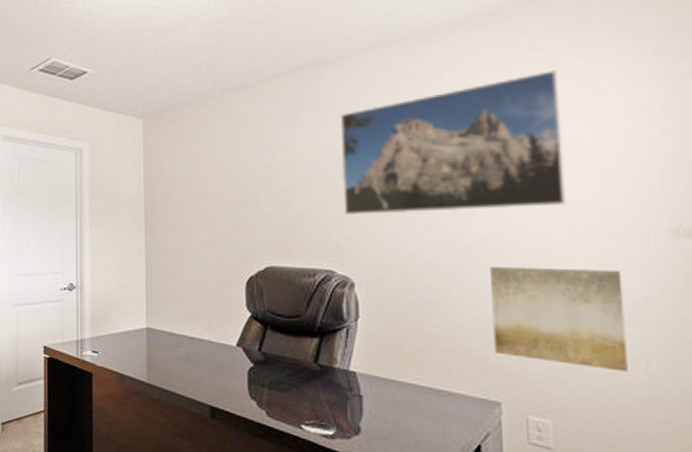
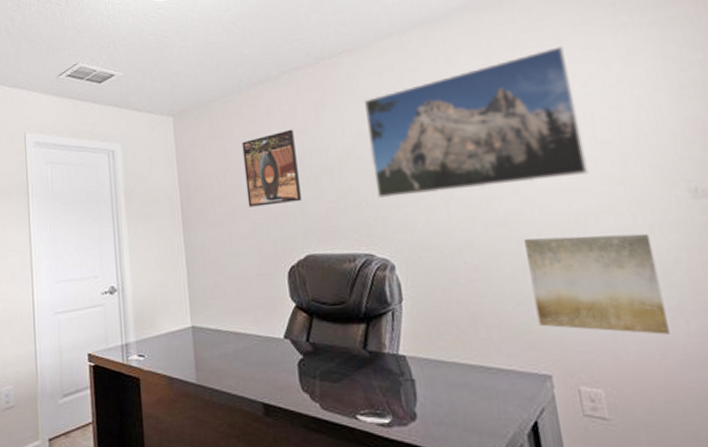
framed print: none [211,139,266,215] -> present [242,129,301,207]

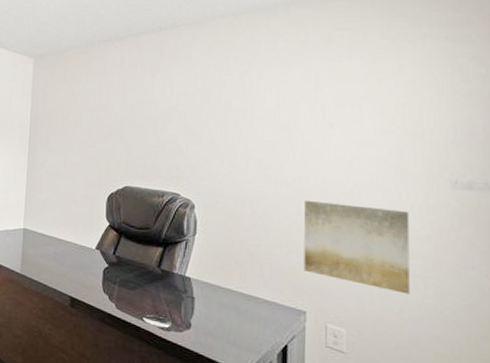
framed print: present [242,129,301,207] -> none [84,82,131,143]
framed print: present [364,46,589,198] -> none [190,46,369,157]

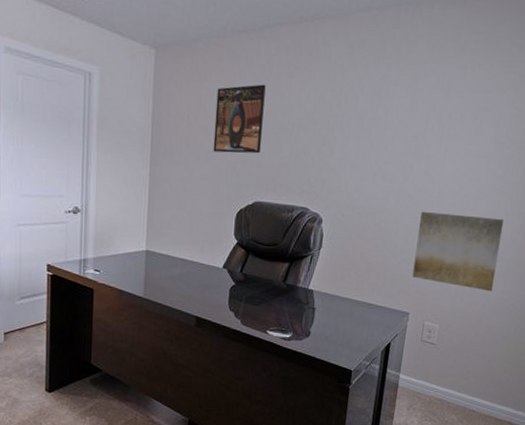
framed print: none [84,82,131,143] -> present [213,84,266,154]

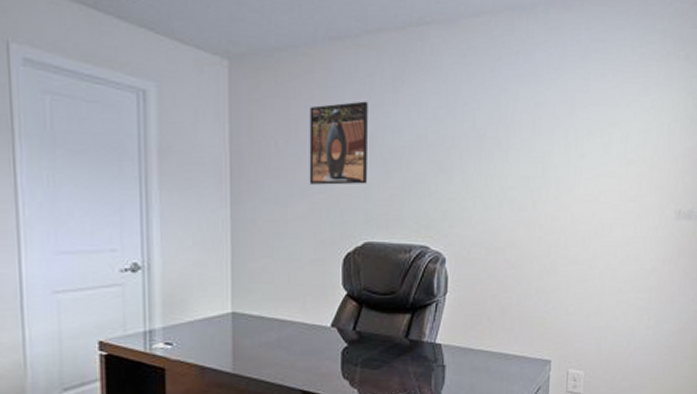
wall art: present [412,212,504,292] -> none [551,243,642,328]

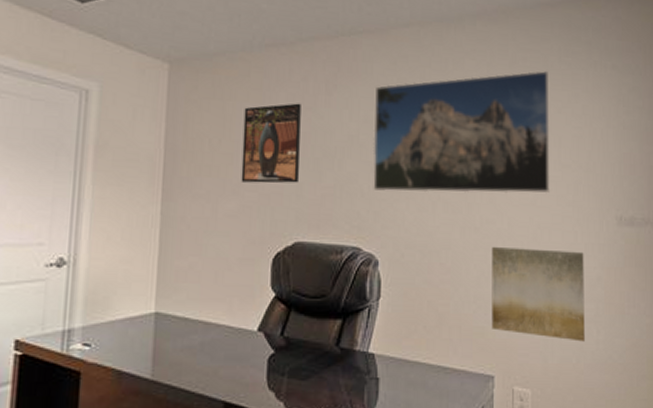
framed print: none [441,63,620,191] -> present [373,71,550,194]
wall art: none [551,243,642,328] -> present [491,247,585,342]

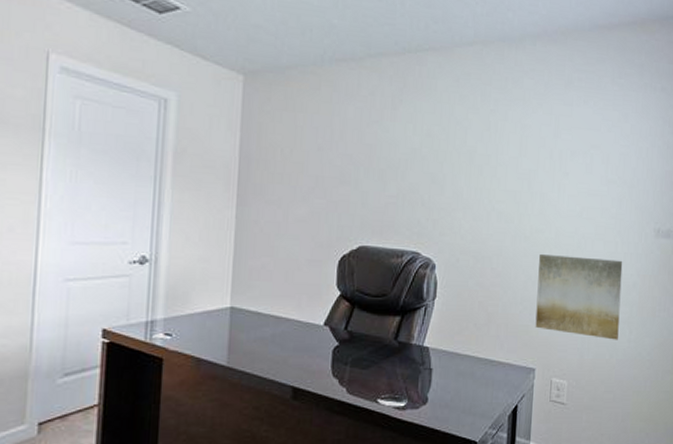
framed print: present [241,103,301,184] -> none [310,116,368,192]
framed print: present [373,71,550,194] -> none [433,91,601,207]

